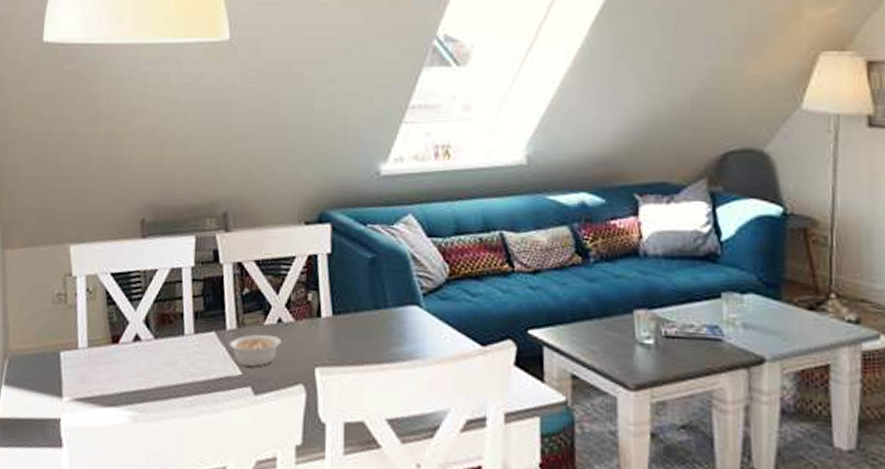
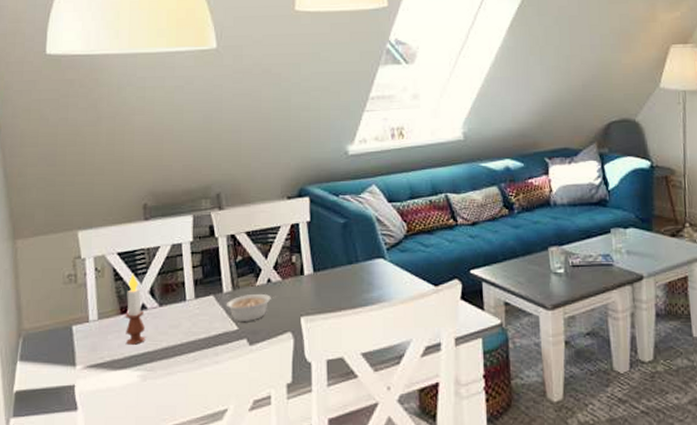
candle: none [116,298,139,380] -> present [125,274,146,345]

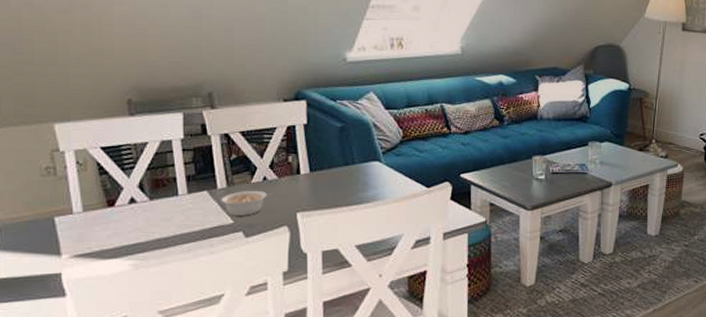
candle: present [125,274,146,345] -> none [113,168,136,236]

